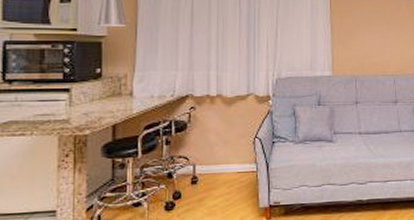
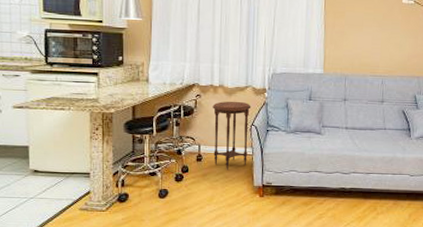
side table: none [209,111,254,192] -> present [212,101,251,171]

